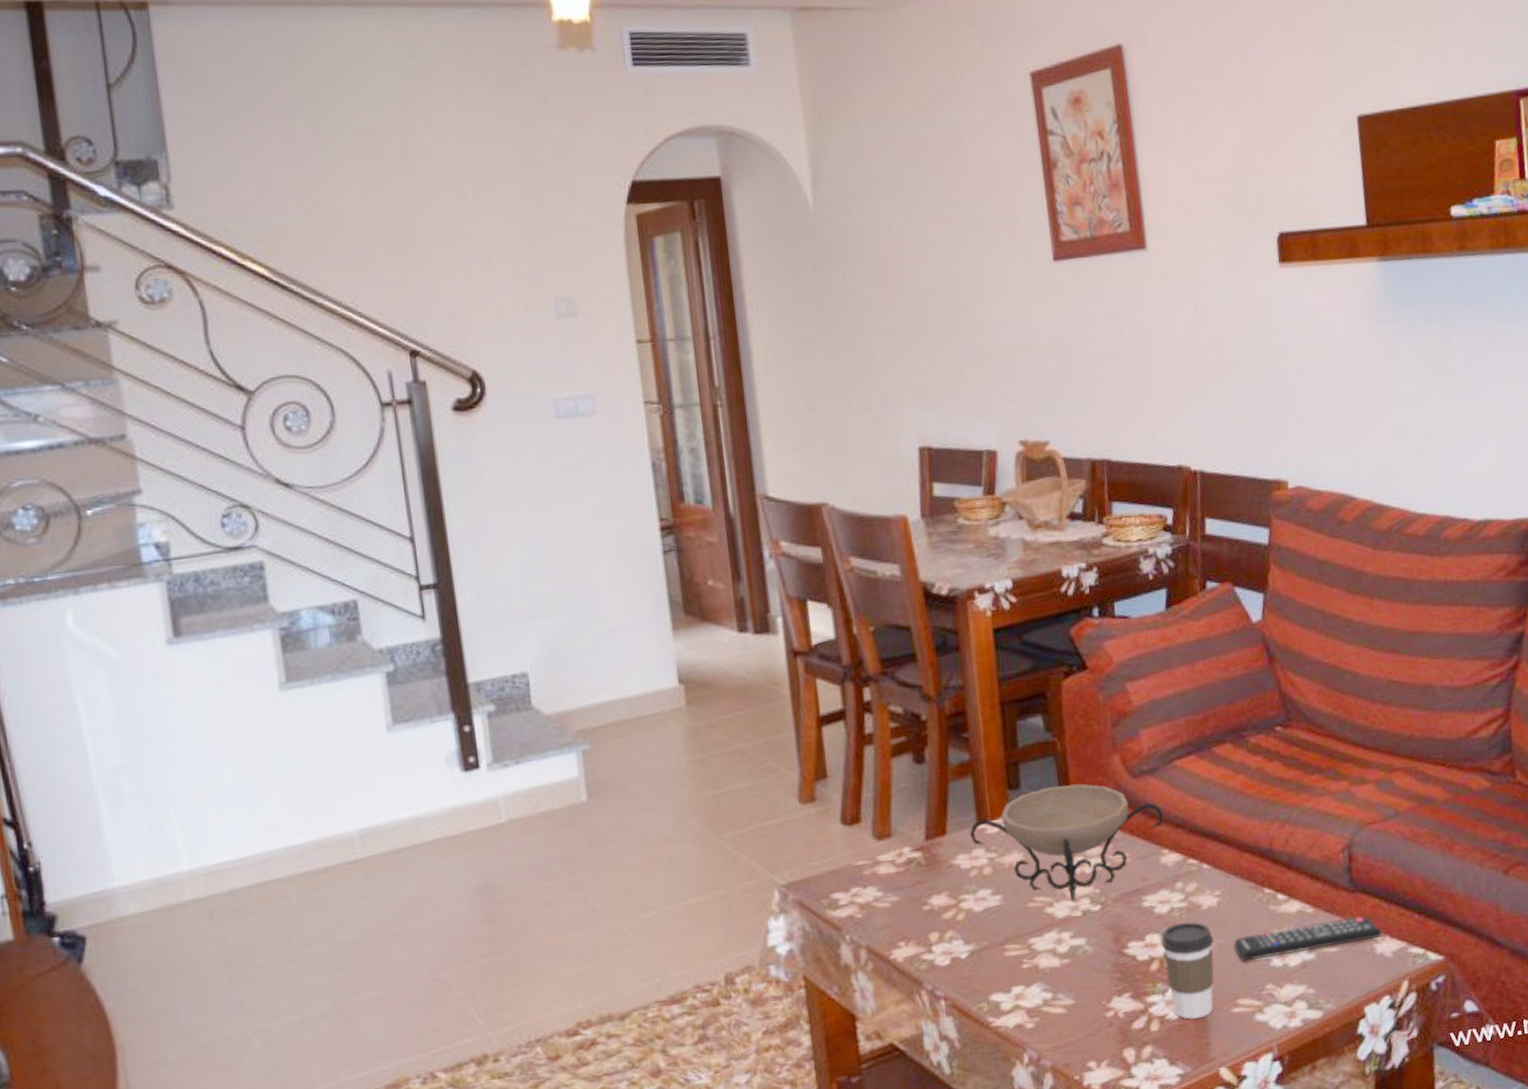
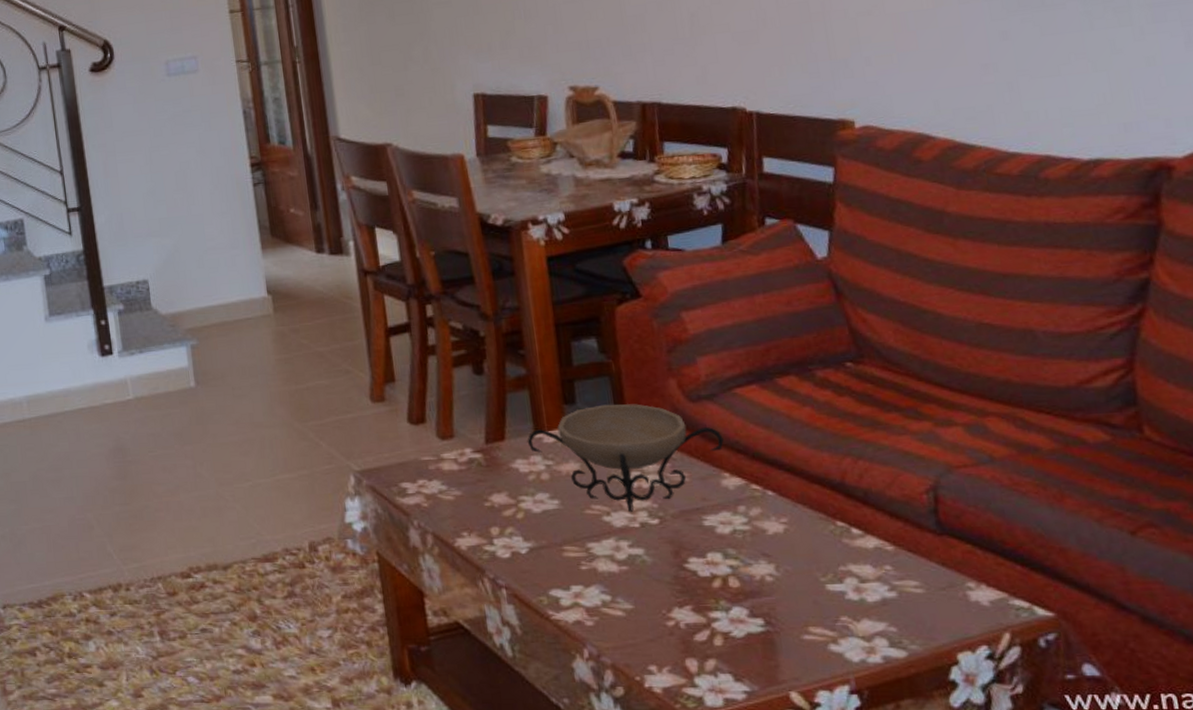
coffee cup: present [1161,922,1214,1019] -> none [723,545,782,640]
remote control: present [1234,916,1382,961] -> none [803,560,977,590]

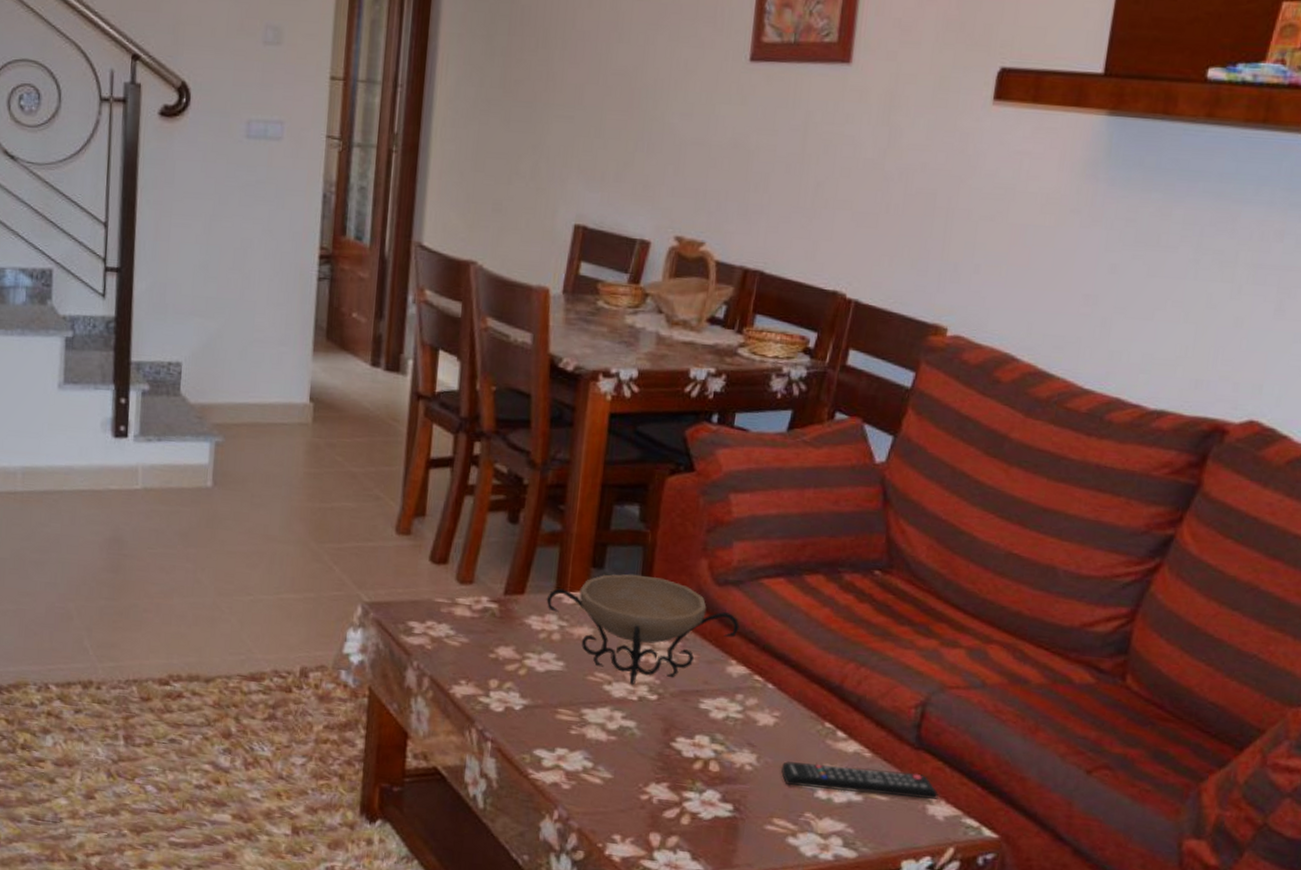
remote control: none [803,560,977,590] -> present [781,761,939,799]

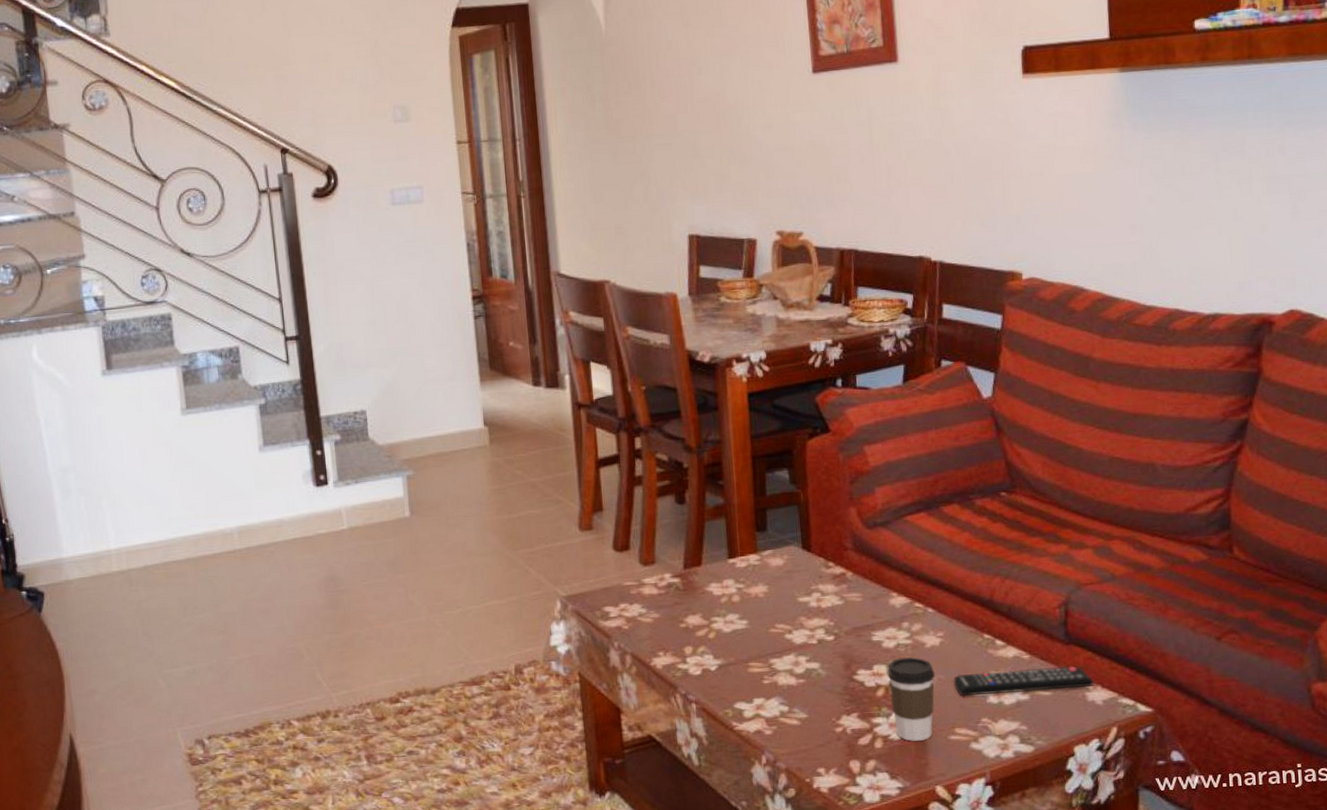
decorative bowl: present [546,573,739,686] -> none [721,530,894,631]
coffee cup: none [707,732,762,825] -> present [887,657,935,741]

